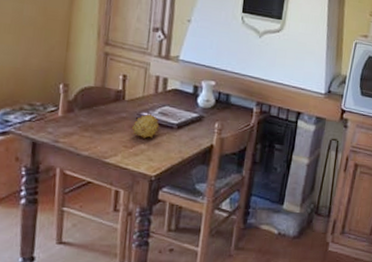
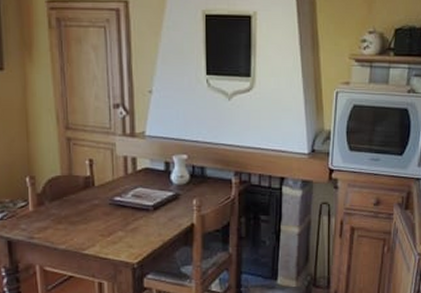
fruit: present [131,114,160,139] -> none [105,198,134,225]

